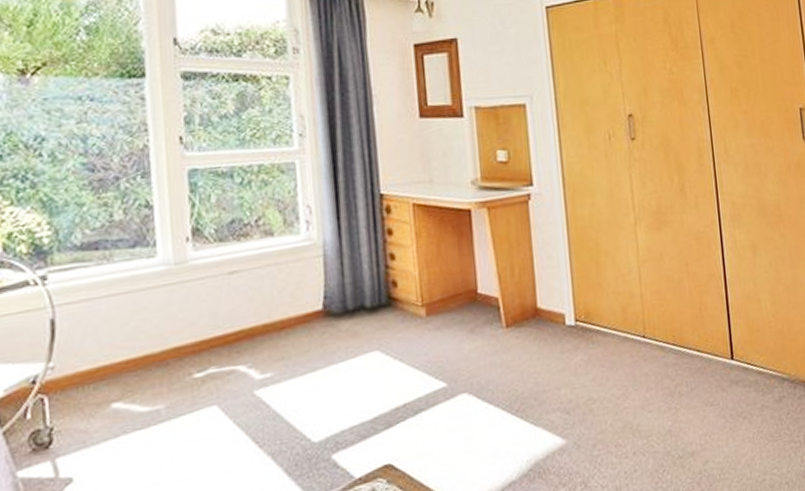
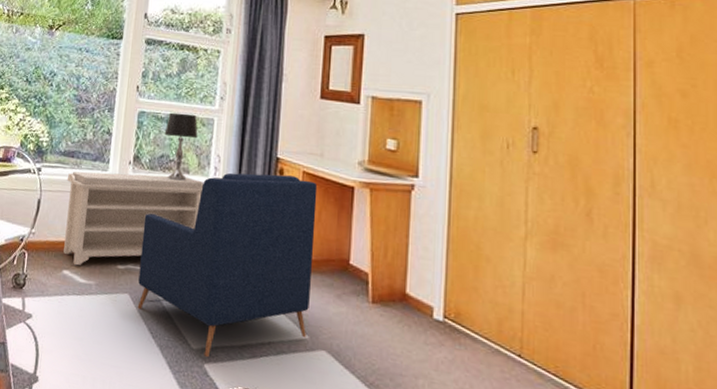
bench: none [93,240,296,393] -> present [63,171,204,266]
armchair: none [221,211,444,447] -> present [137,172,318,358]
table lamp: none [230,160,277,249] -> present [164,112,198,181]

